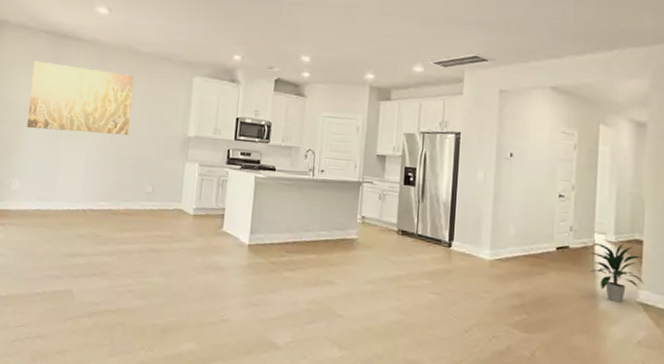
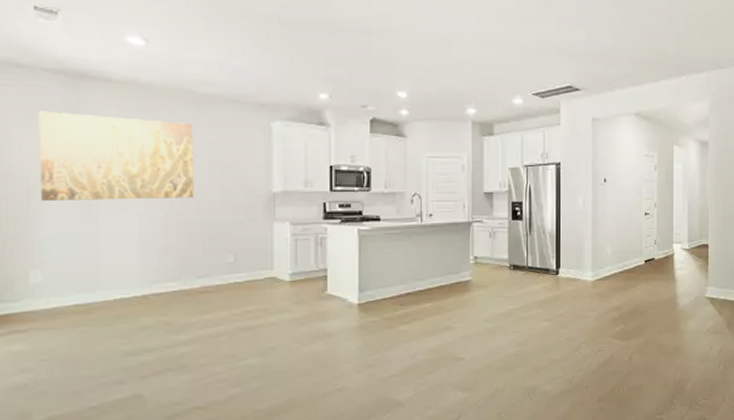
indoor plant: present [589,242,645,303] -> none [670,248,710,301]

